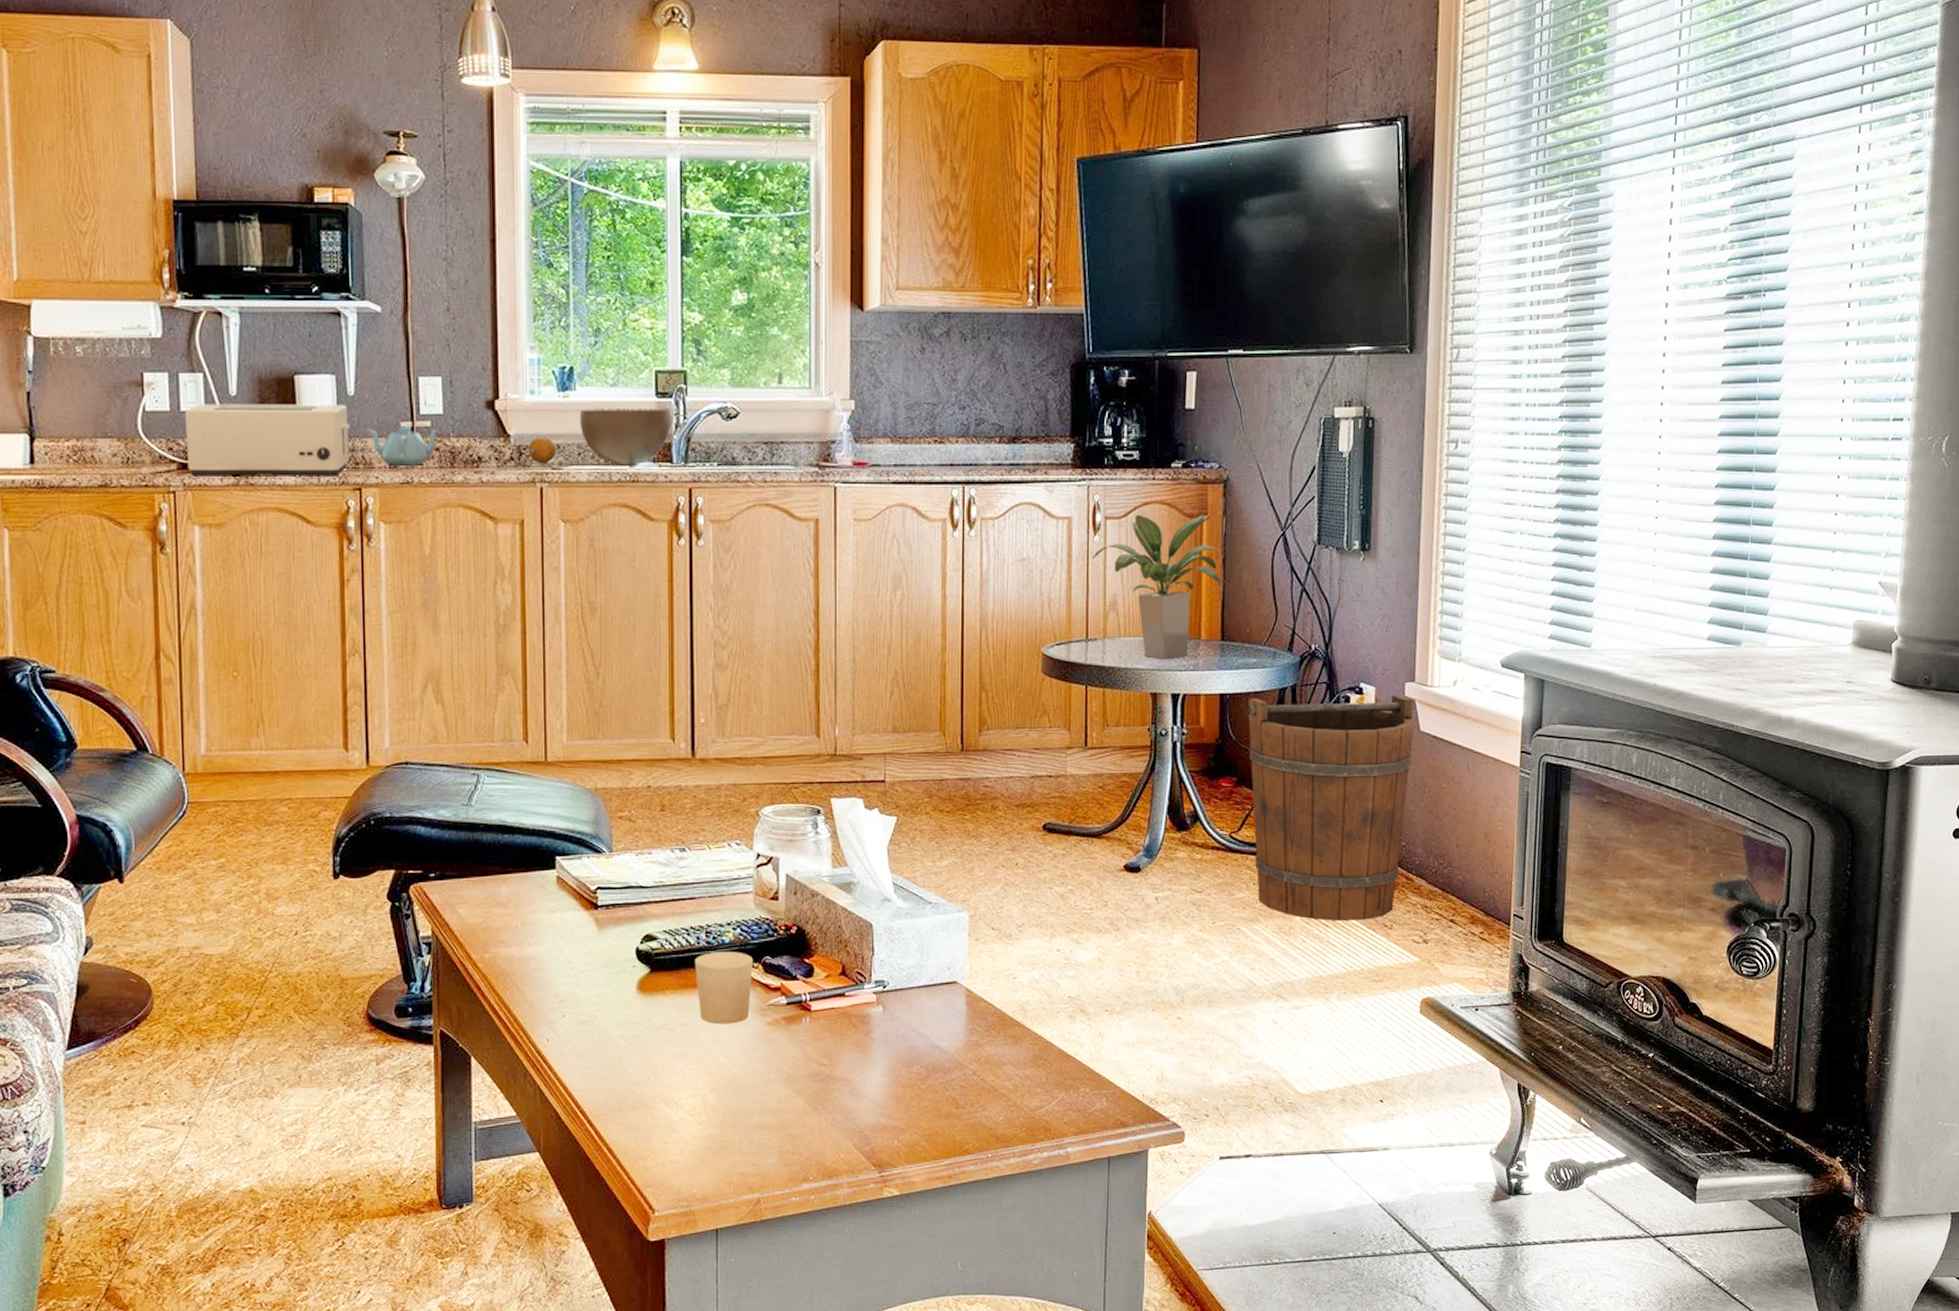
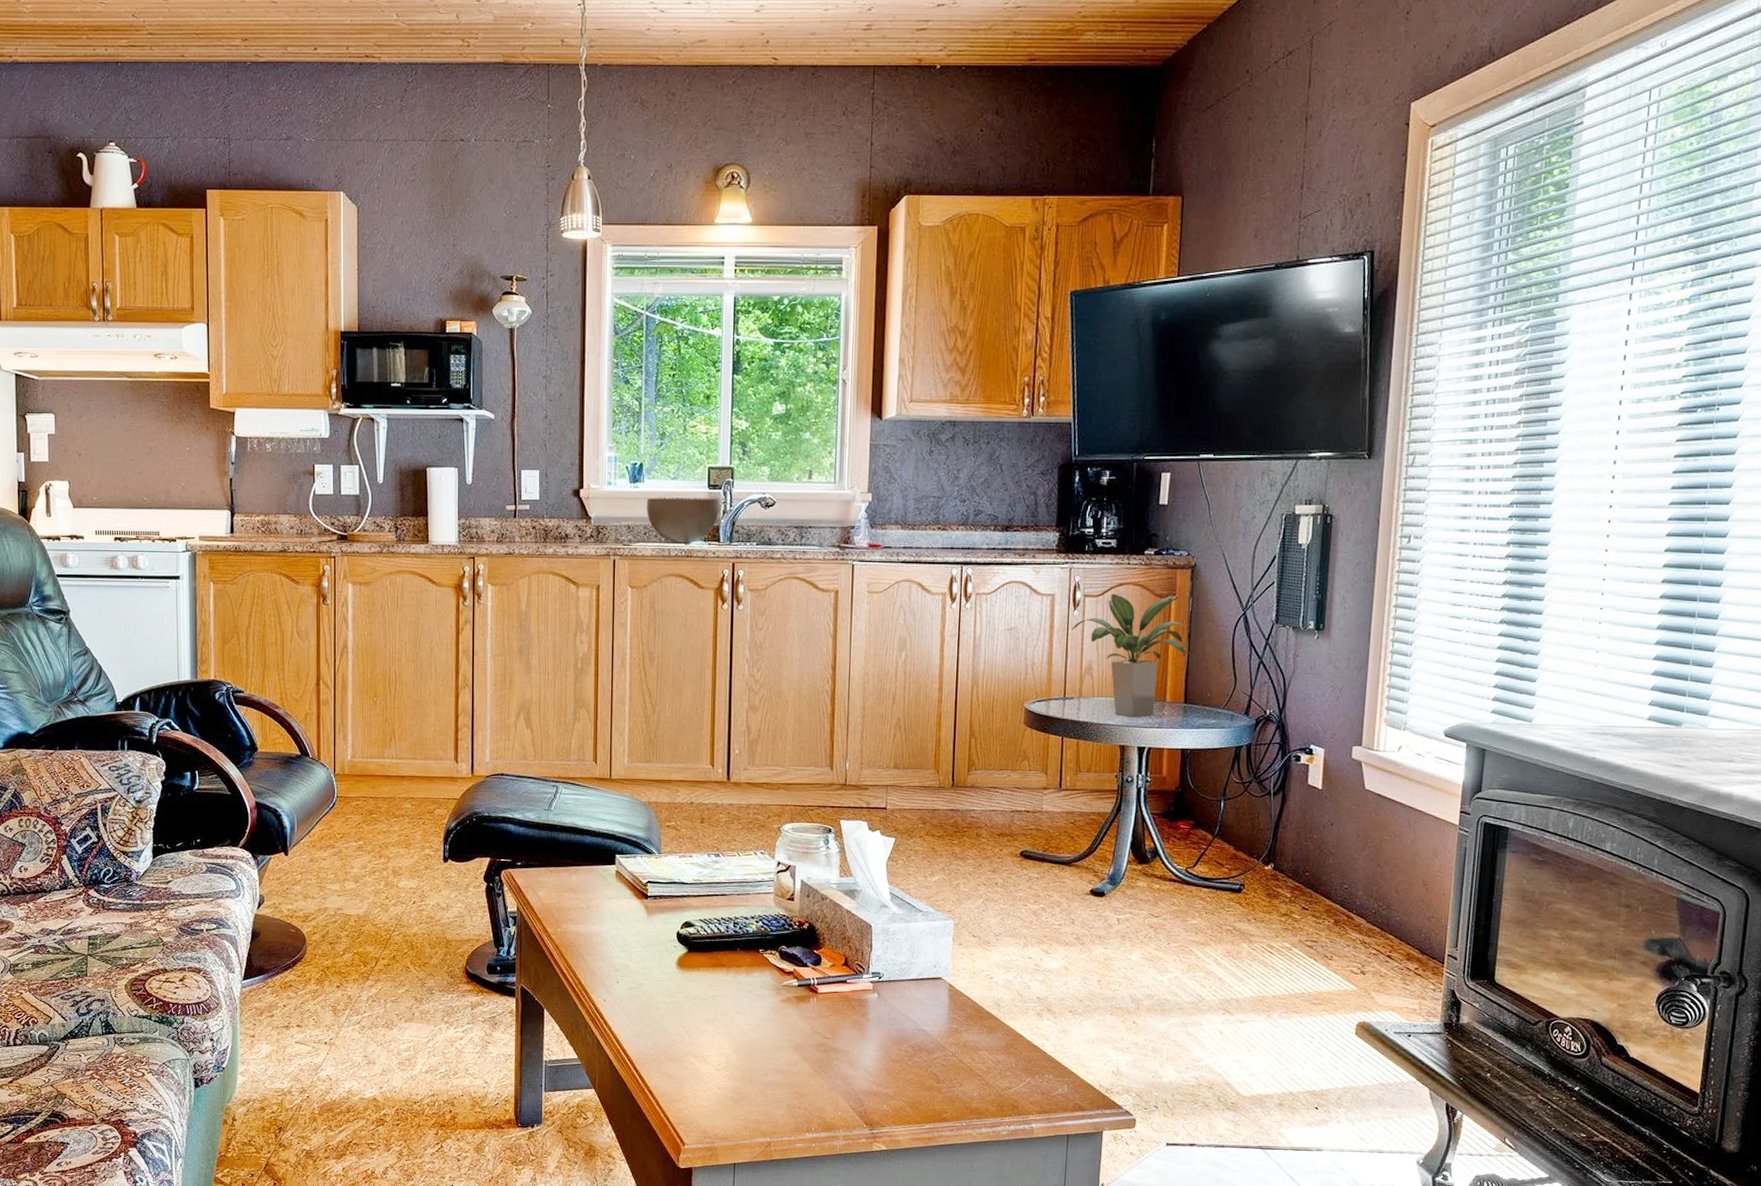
toaster: present [184,404,350,477] -> none [344,489,468,547]
teapot: present [366,423,441,467] -> none [480,507,537,541]
fruit: present [528,438,556,464] -> none [605,520,627,541]
candle: present [695,951,753,1025] -> none [724,939,771,999]
wooden bucket: present [1247,695,1415,921] -> none [1205,753,1361,950]

